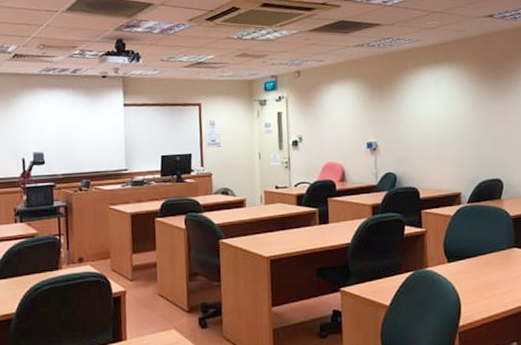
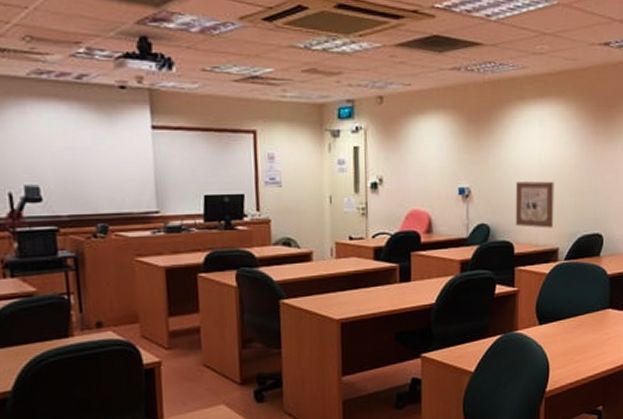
wall art: none [418,134,455,175] -> present [515,181,554,228]

